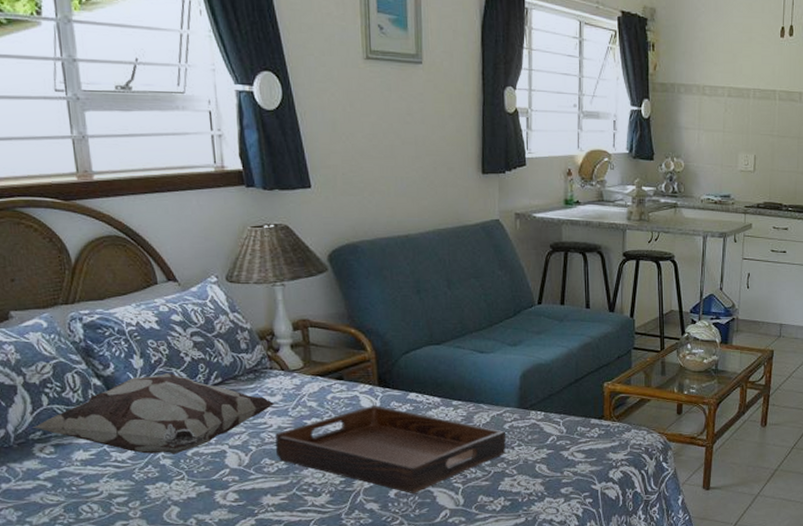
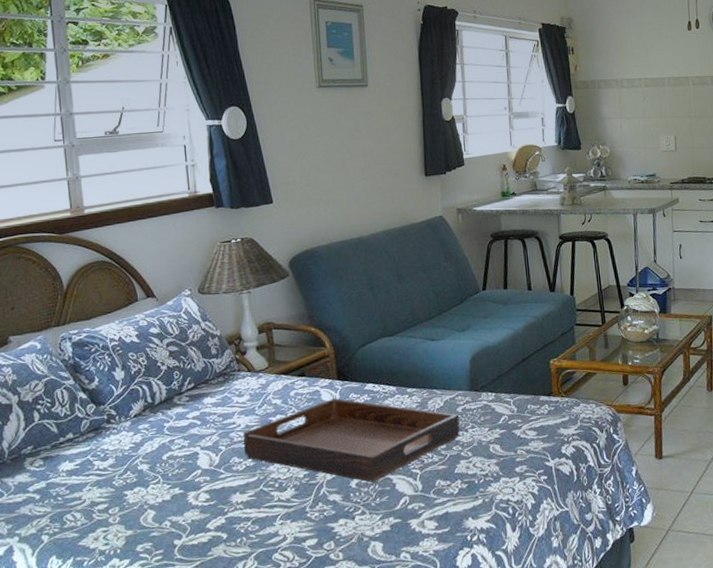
decorative pillow: present [33,373,275,454] -> none [25,382,243,461]

